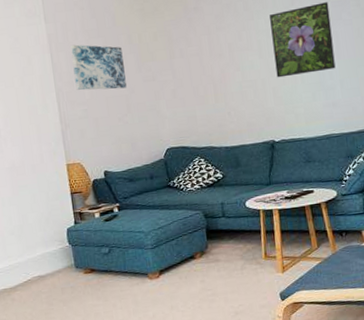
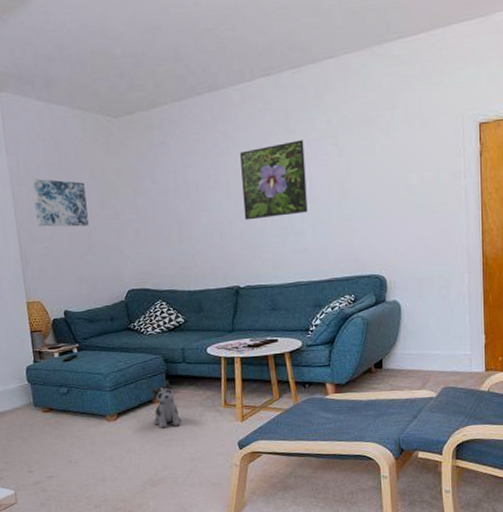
plush toy: none [191,235,224,284] -> present [150,380,182,428]

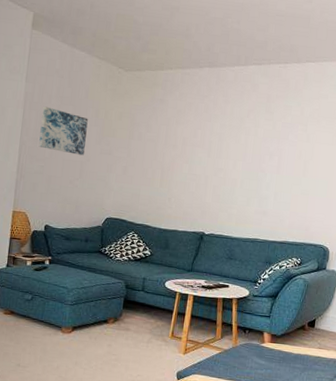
plush toy: present [150,380,182,428] -> none [104,304,130,349]
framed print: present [240,140,308,220] -> none [219,120,280,182]

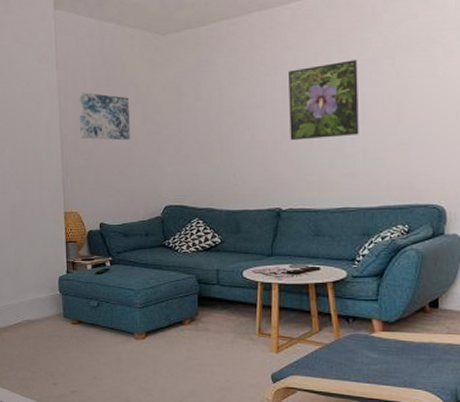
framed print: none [219,120,280,182] -> present [289,60,359,141]

